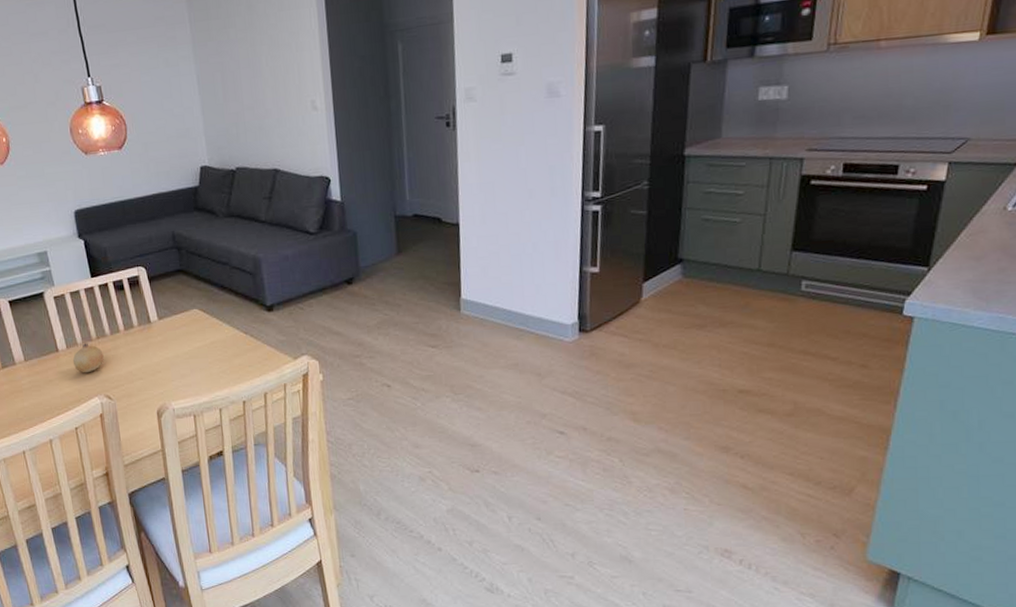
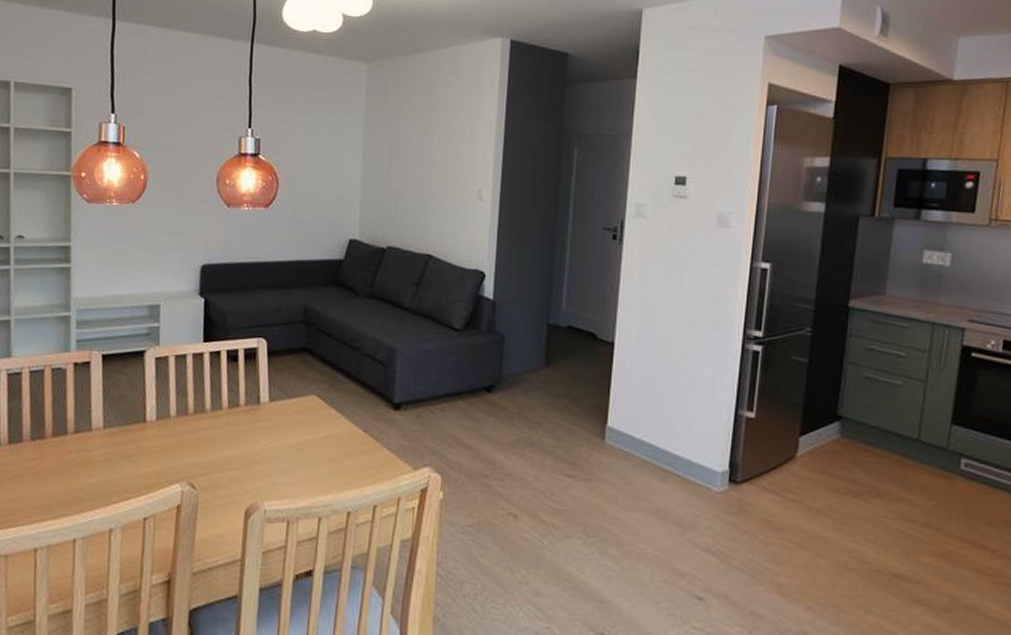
fruit: present [72,343,104,373] -> none [159,416,198,453]

